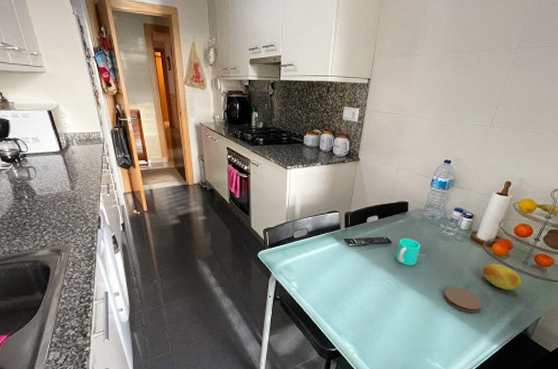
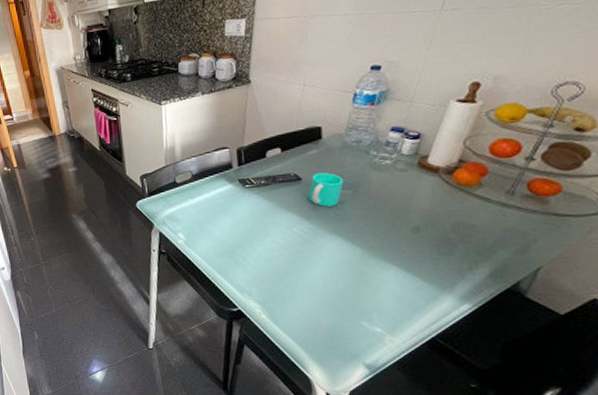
coaster: present [443,287,483,313] -> none [380,230,443,264]
fruit: present [483,263,522,291] -> none [440,196,507,232]

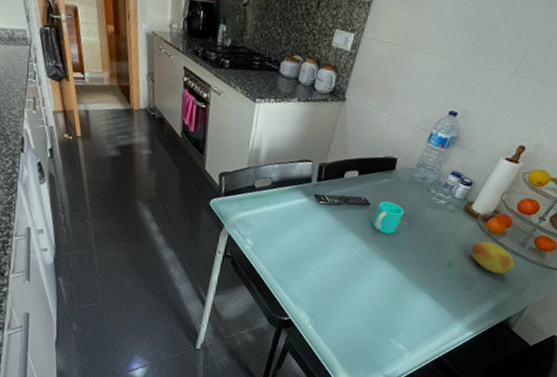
fruit: none [440,196,507,232] -> present [471,241,515,275]

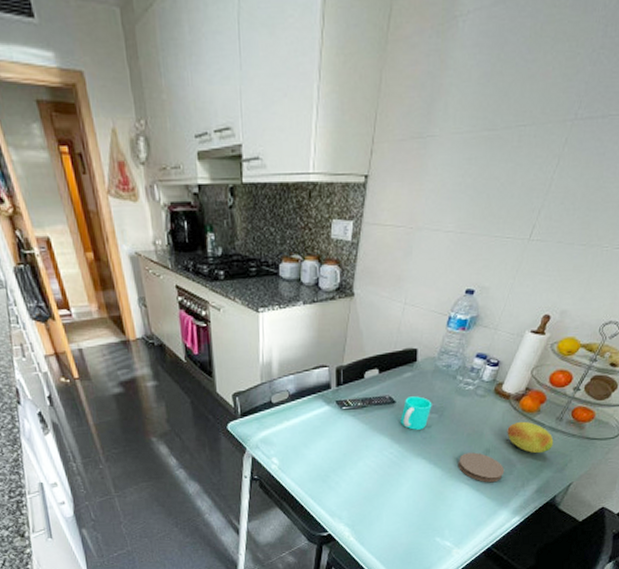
coaster: none [420,262,465,295] -> present [457,452,505,483]

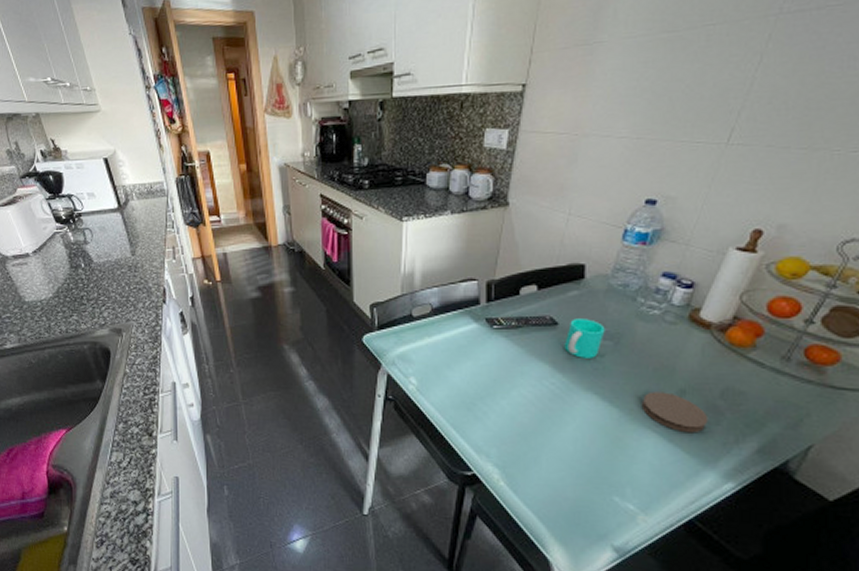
fruit: present [507,421,554,454] -> none [709,357,780,402]

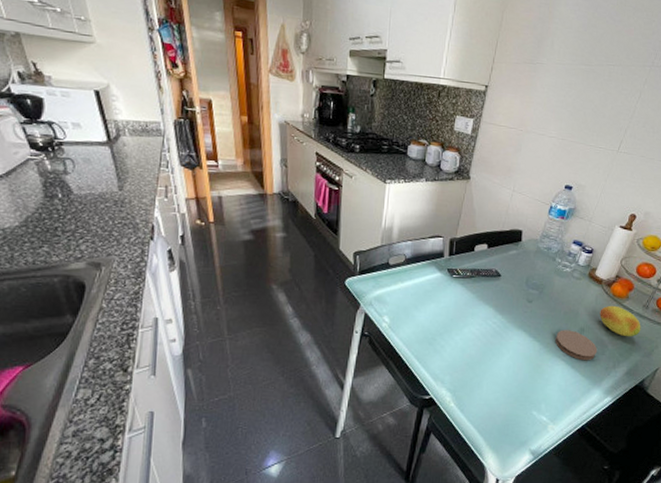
cup: present [564,318,605,358] -> none [504,272,534,304]
fruit: none [709,357,780,402] -> present [600,305,641,337]

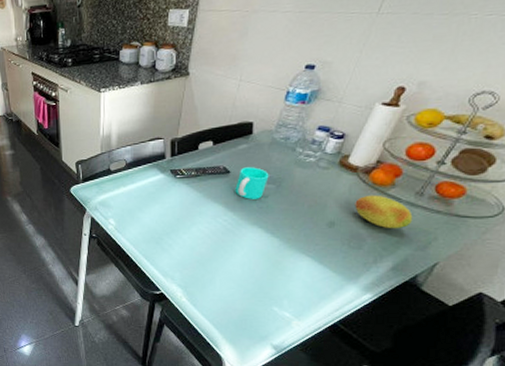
cup: none [504,272,534,304] -> present [235,167,269,199]
coaster: present [555,330,598,361] -> none [297,224,353,256]

